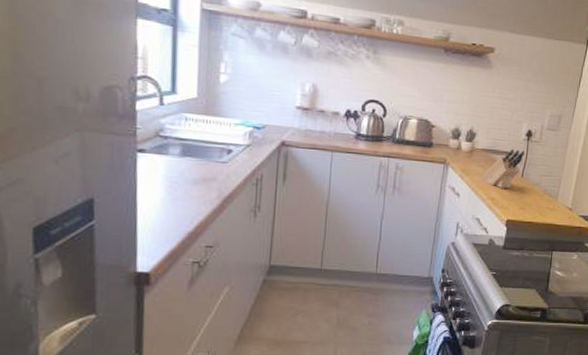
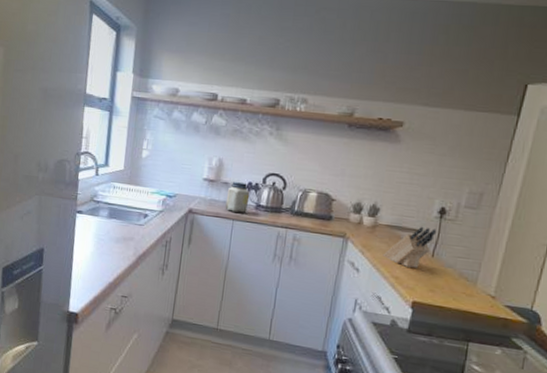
jar: none [322,108,349,143] -> present [225,181,250,213]

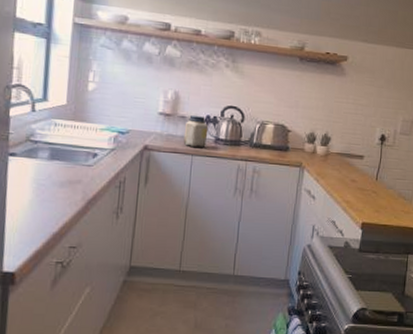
knife block: present [382,226,437,268] -> none [335,152,379,192]

